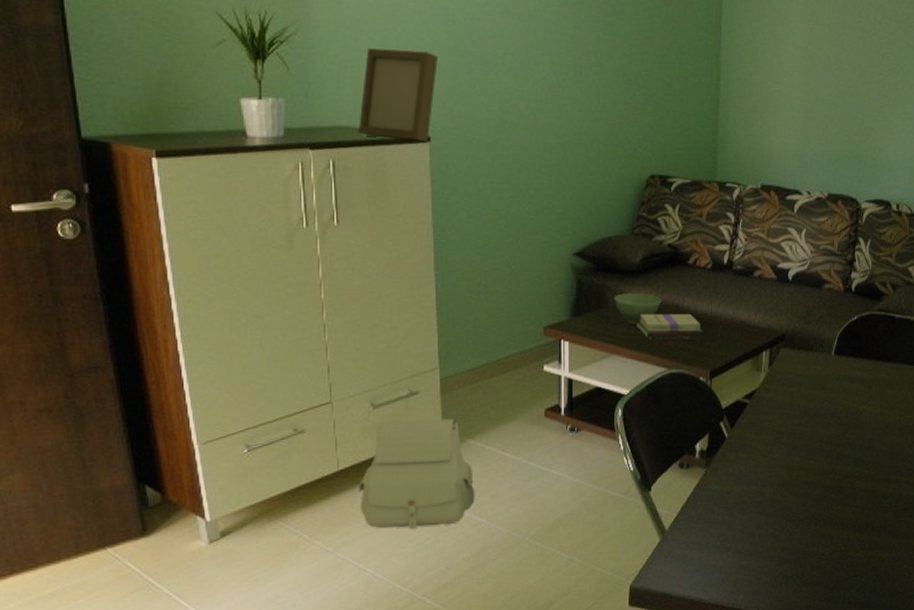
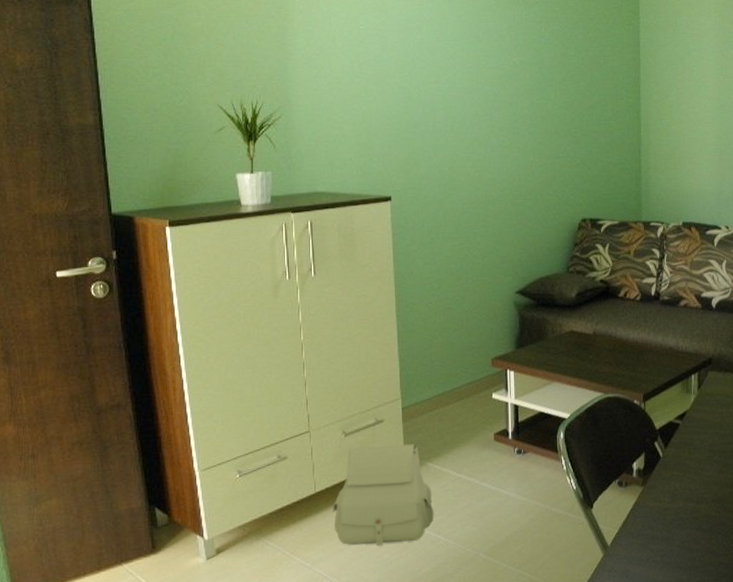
photo frame: present [359,48,438,143] -> none [332,125,397,202]
bowl: present [614,293,662,325] -> none [553,325,597,354]
books: present [637,313,704,342] -> none [574,342,636,369]

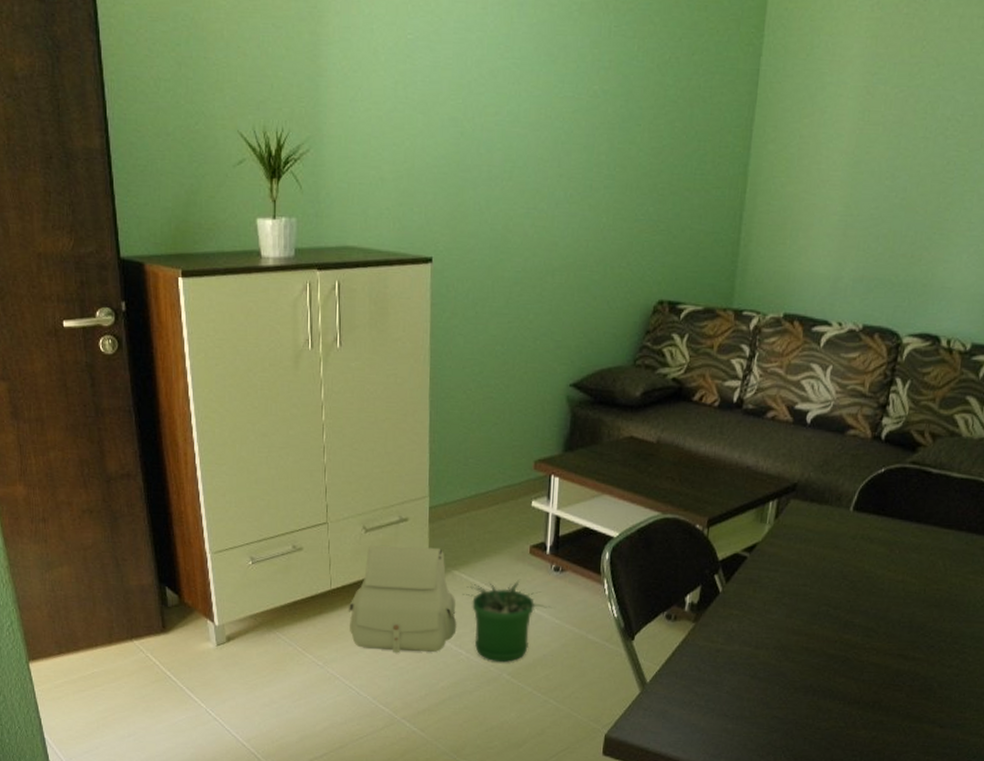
planter: none [437,464,519,543] -> present [462,579,552,662]

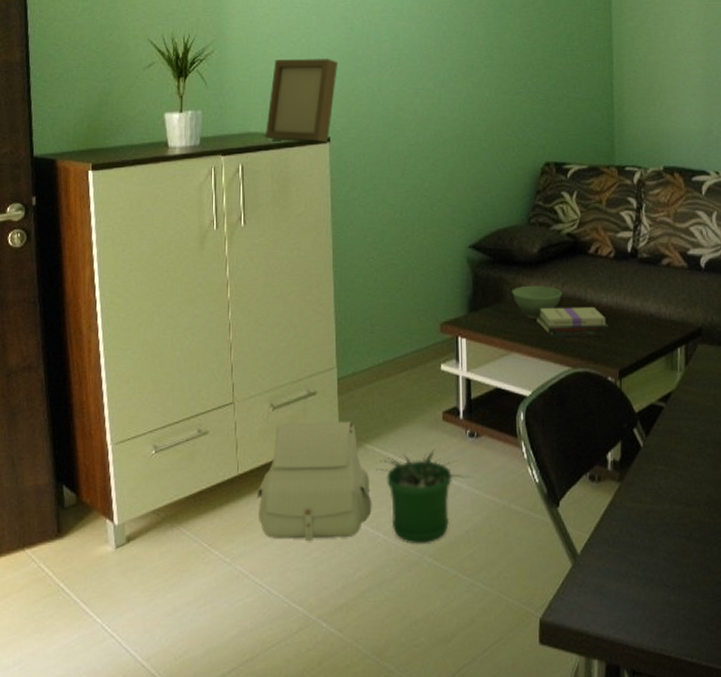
photo frame: none [364,164,444,264] -> present [266,59,337,143]
bowl: none [609,429,662,464] -> present [512,286,563,320]
books: none [631,452,704,486] -> present [536,306,610,338]

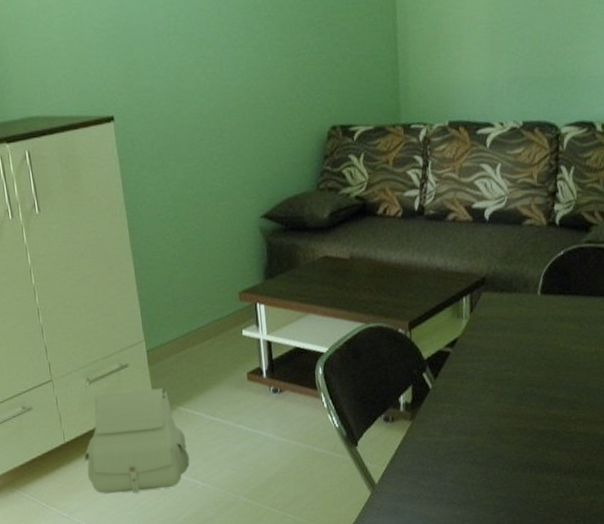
photo frame: present [266,59,337,143] -> none [47,31,114,124]
planter: present [376,448,471,542] -> none [190,405,277,486]
bowl: present [512,286,563,320] -> none [305,249,354,282]
books: present [536,306,610,338] -> none [330,265,399,298]

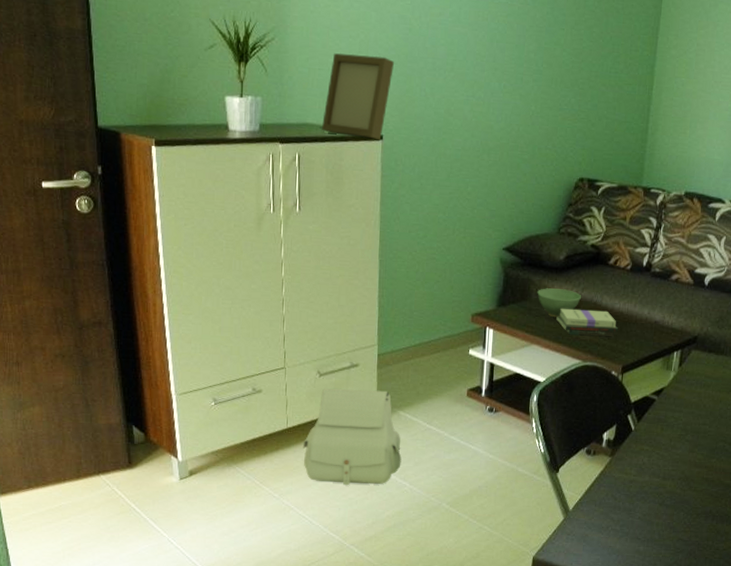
photo frame: none [47,31,114,124] -> present [322,53,394,141]
bowl: none [305,249,354,282] -> present [537,288,582,318]
books: none [330,265,399,298] -> present [556,308,619,337]

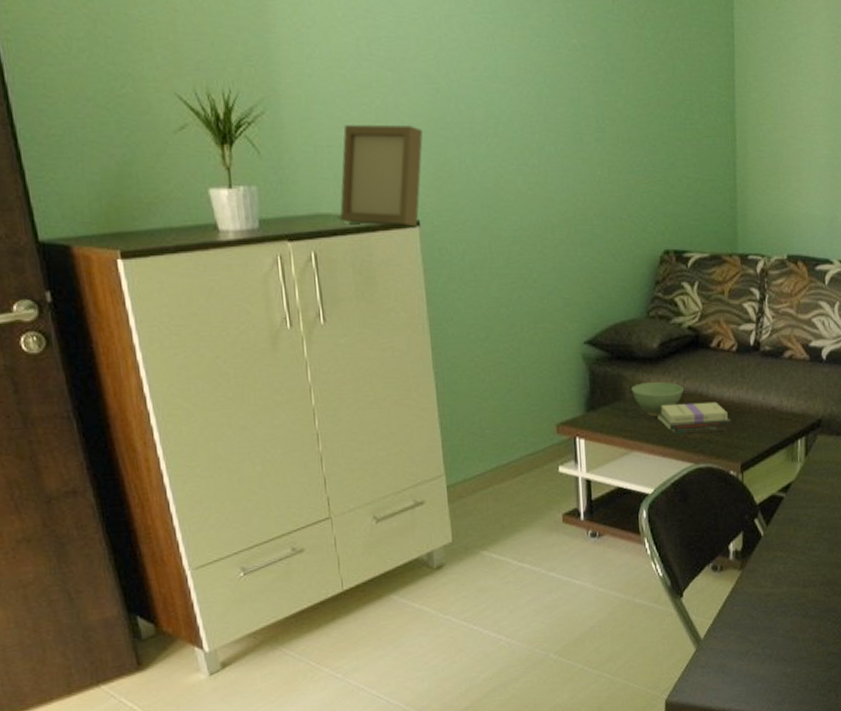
satchel: present [302,387,402,486] -> none [365,529,493,651]

